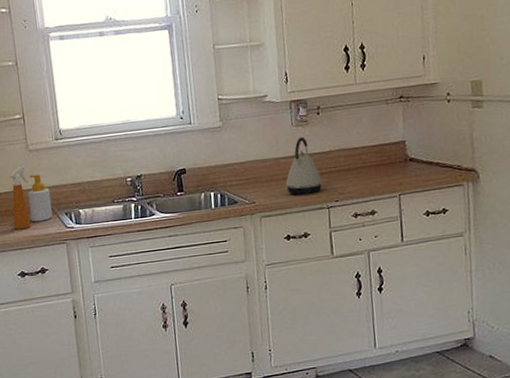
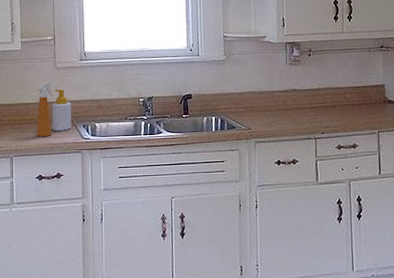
kettle: present [285,136,322,196] -> none [278,74,311,126]

